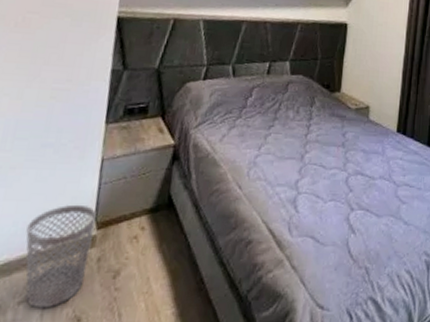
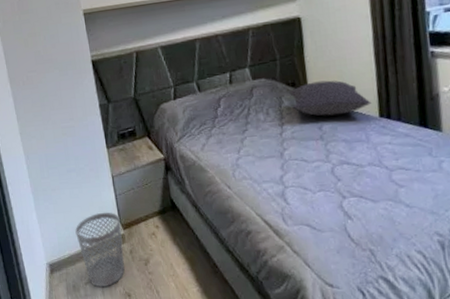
pillow: none [323,87,393,124] -> present [289,80,372,116]

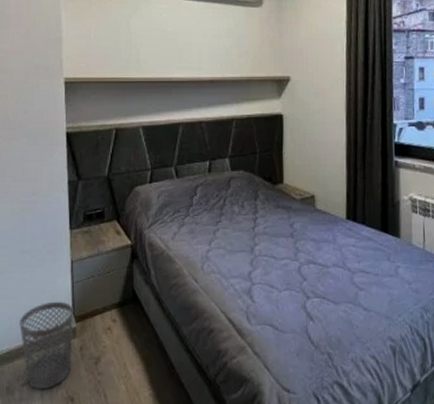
pillow: present [289,80,372,116] -> none [265,178,340,214]

